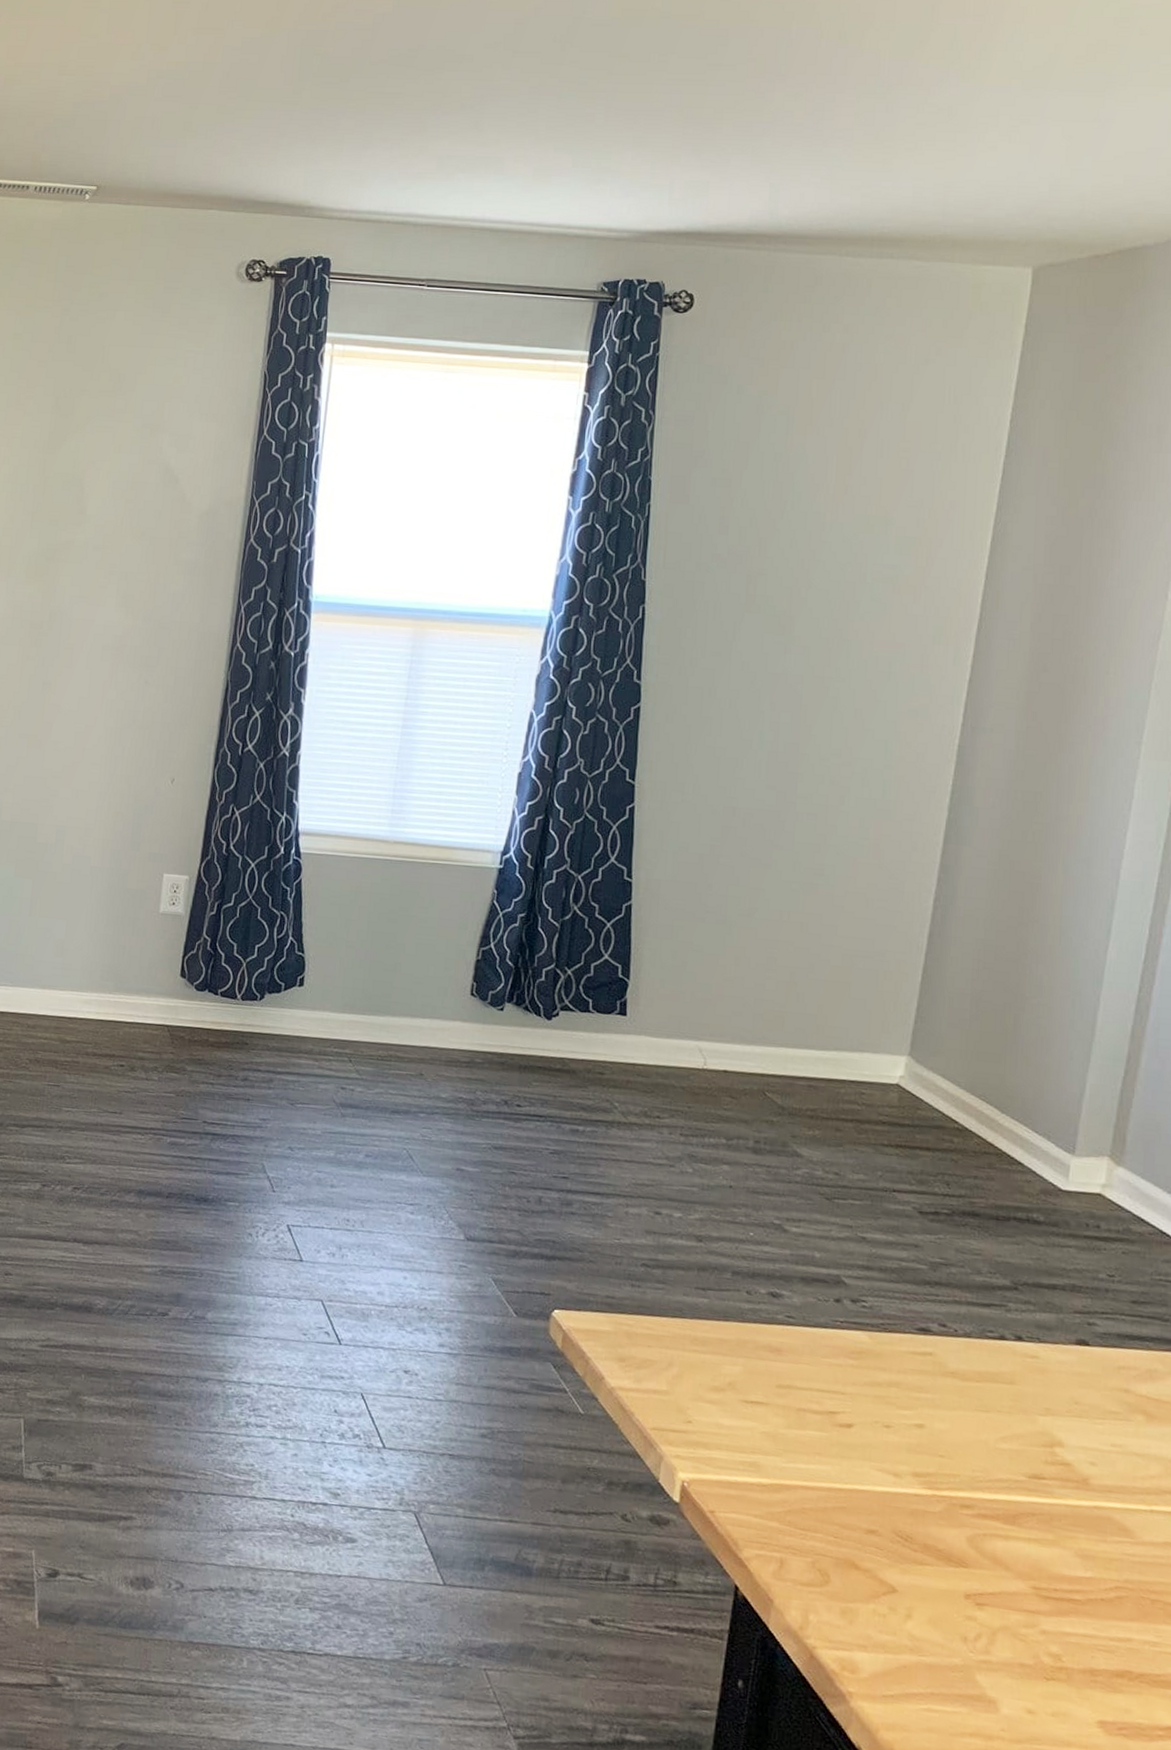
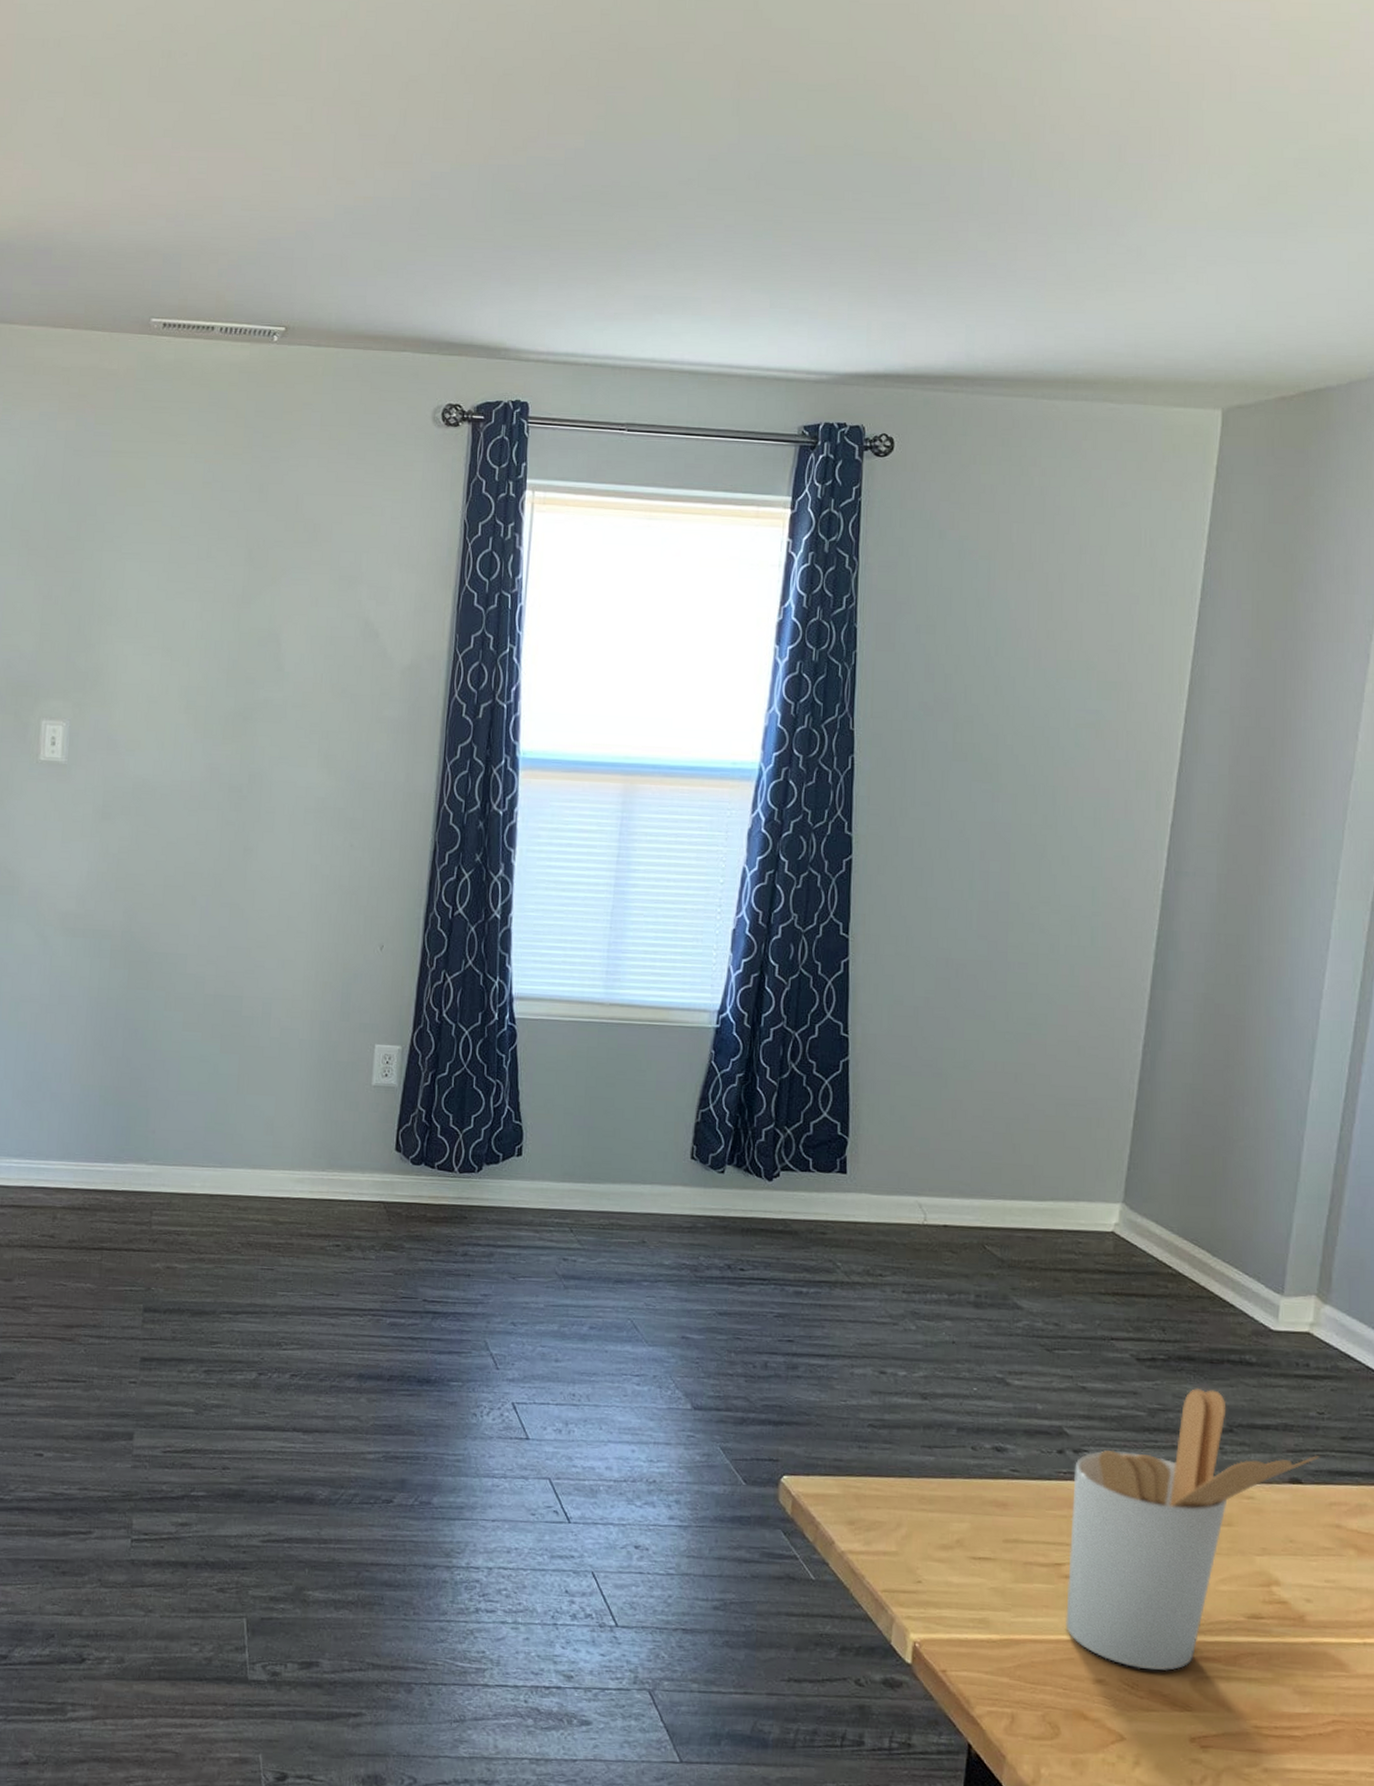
utensil holder: none [838,1244,1109,1526] -> present [1066,1388,1320,1671]

